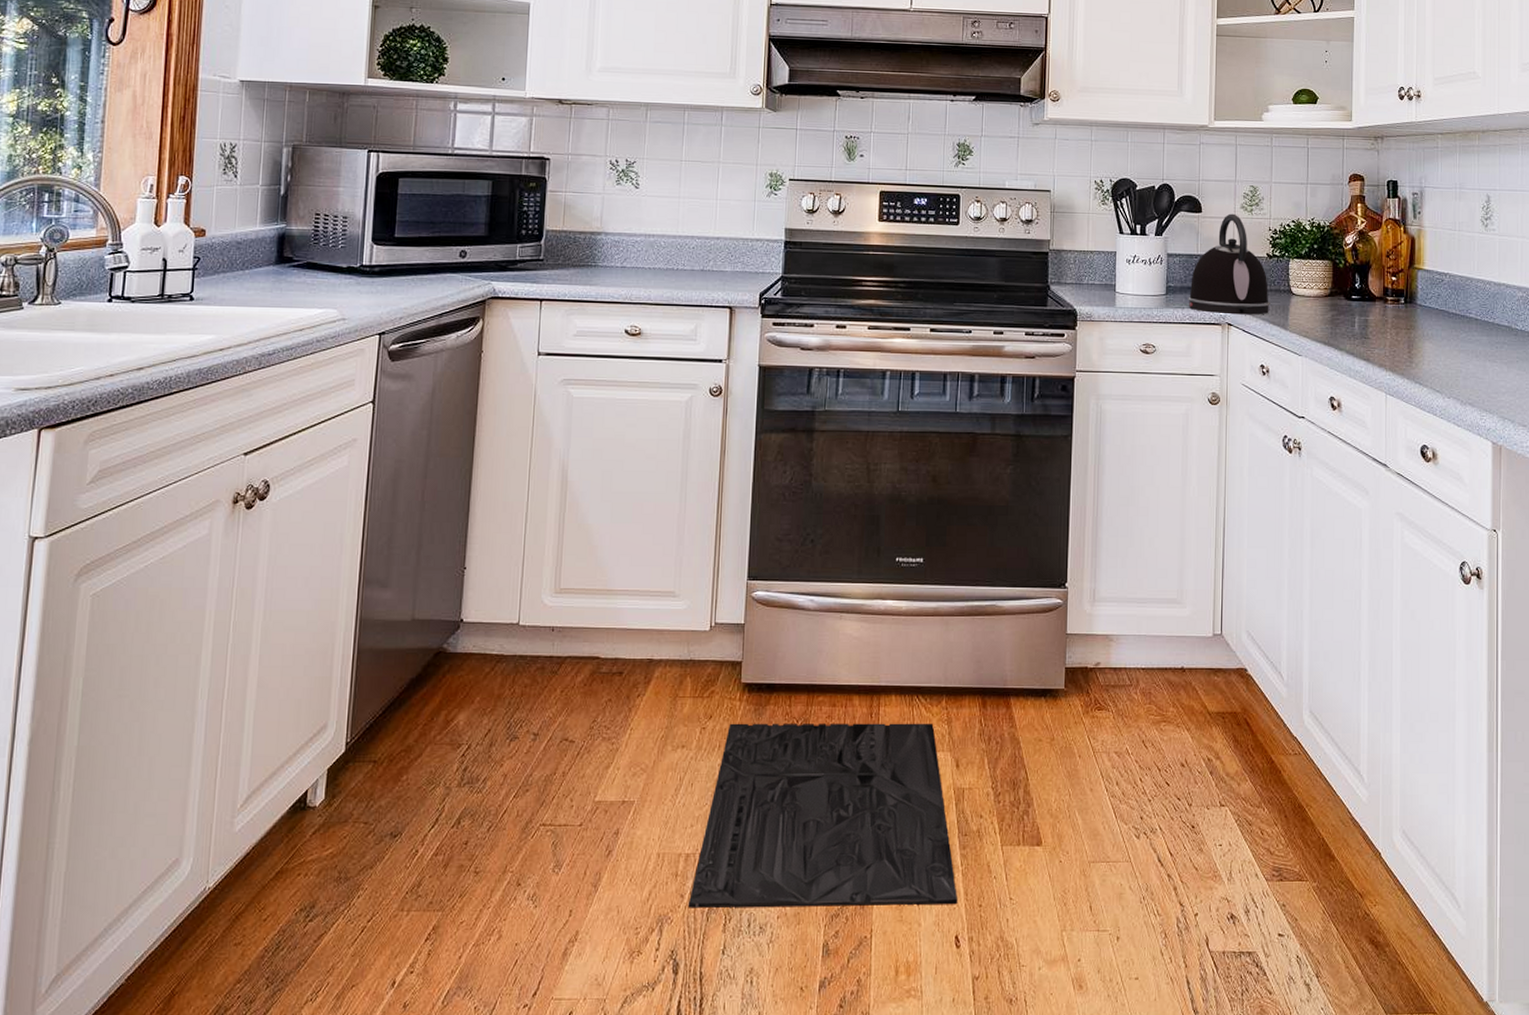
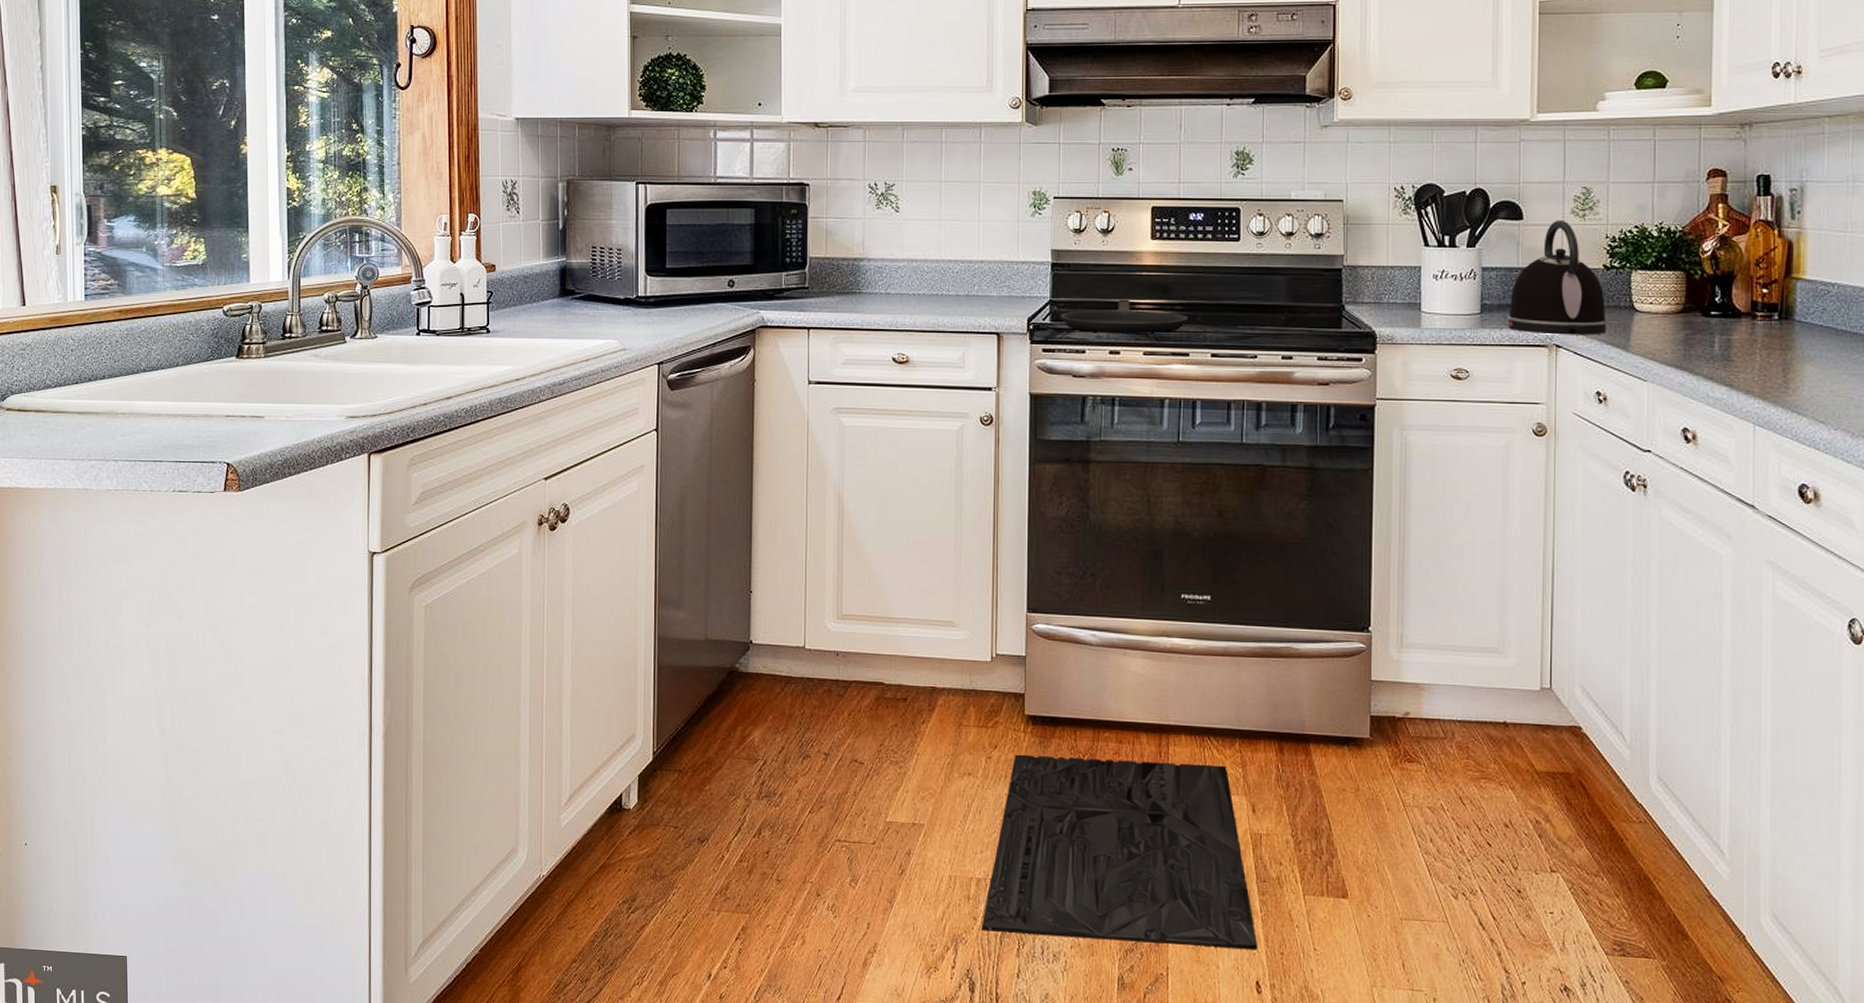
frying pan: none [791,276,911,309] -> present [1060,299,1189,334]

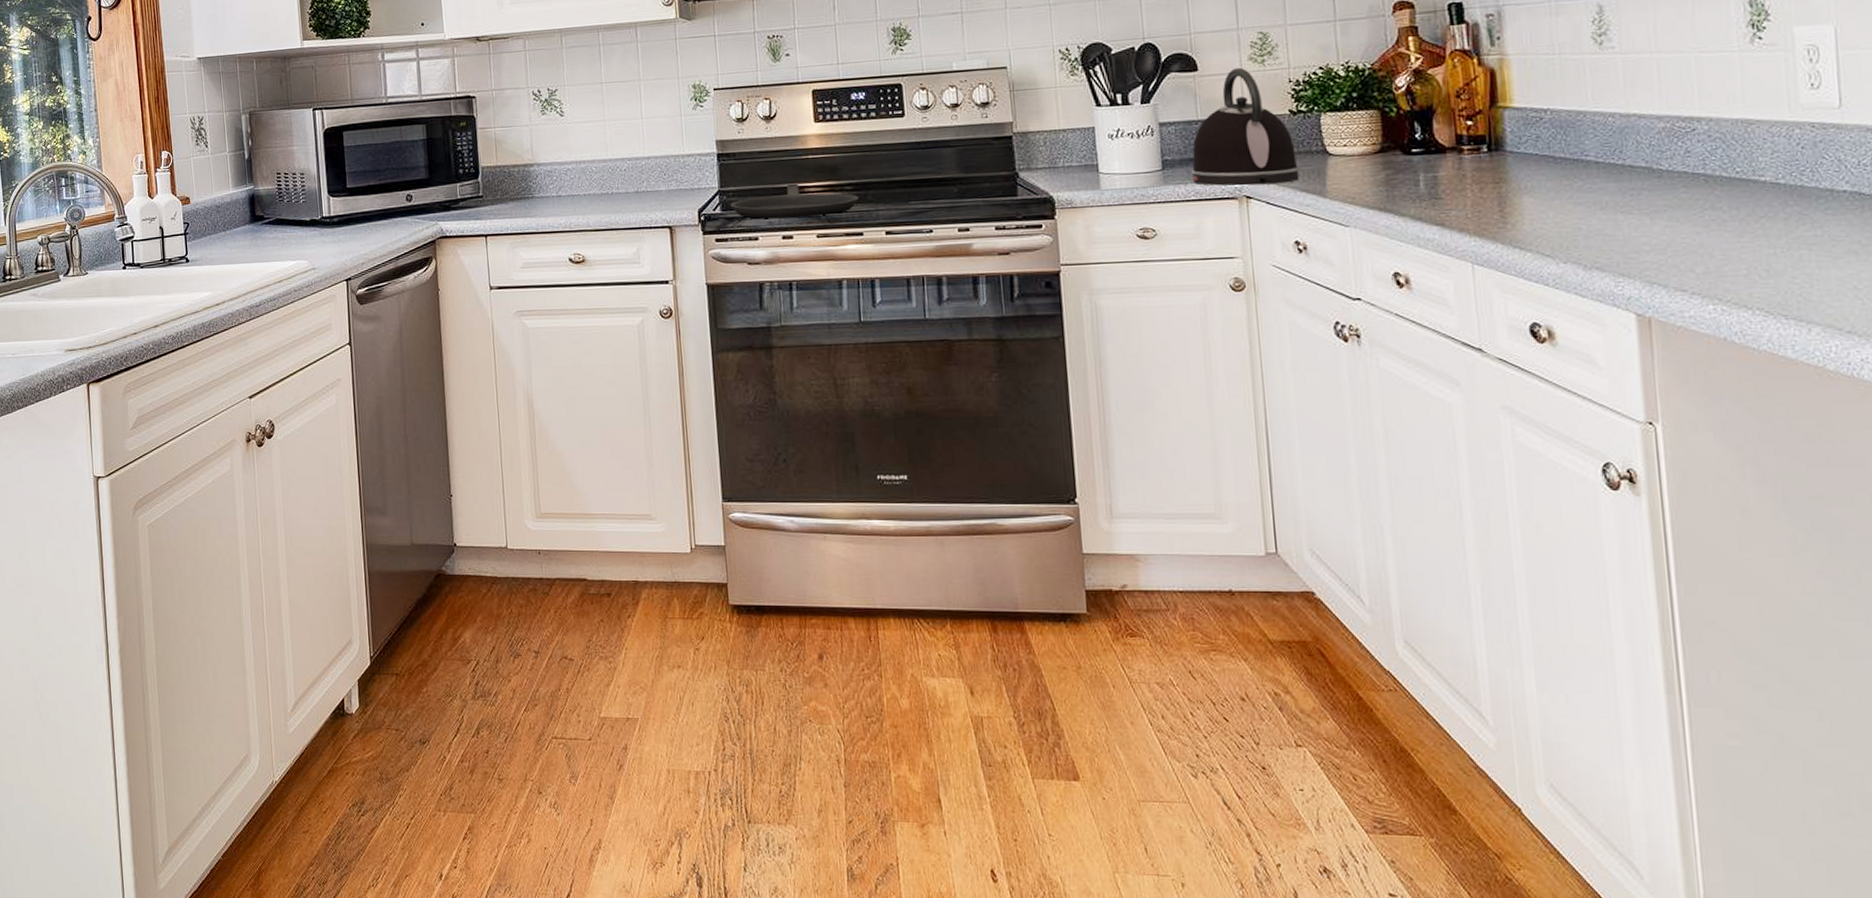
floor mat: present [981,754,1258,949] -> none [703,644,990,836]

